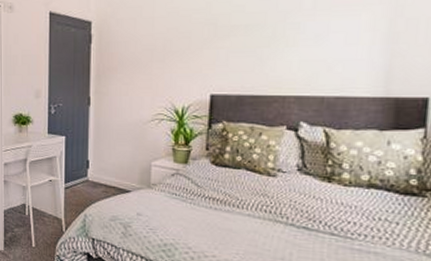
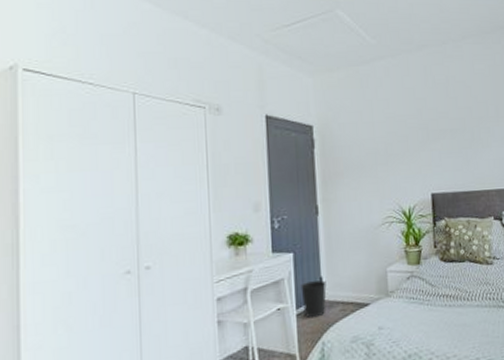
wastebasket: none [69,162,92,194] -> present [300,280,327,319]

